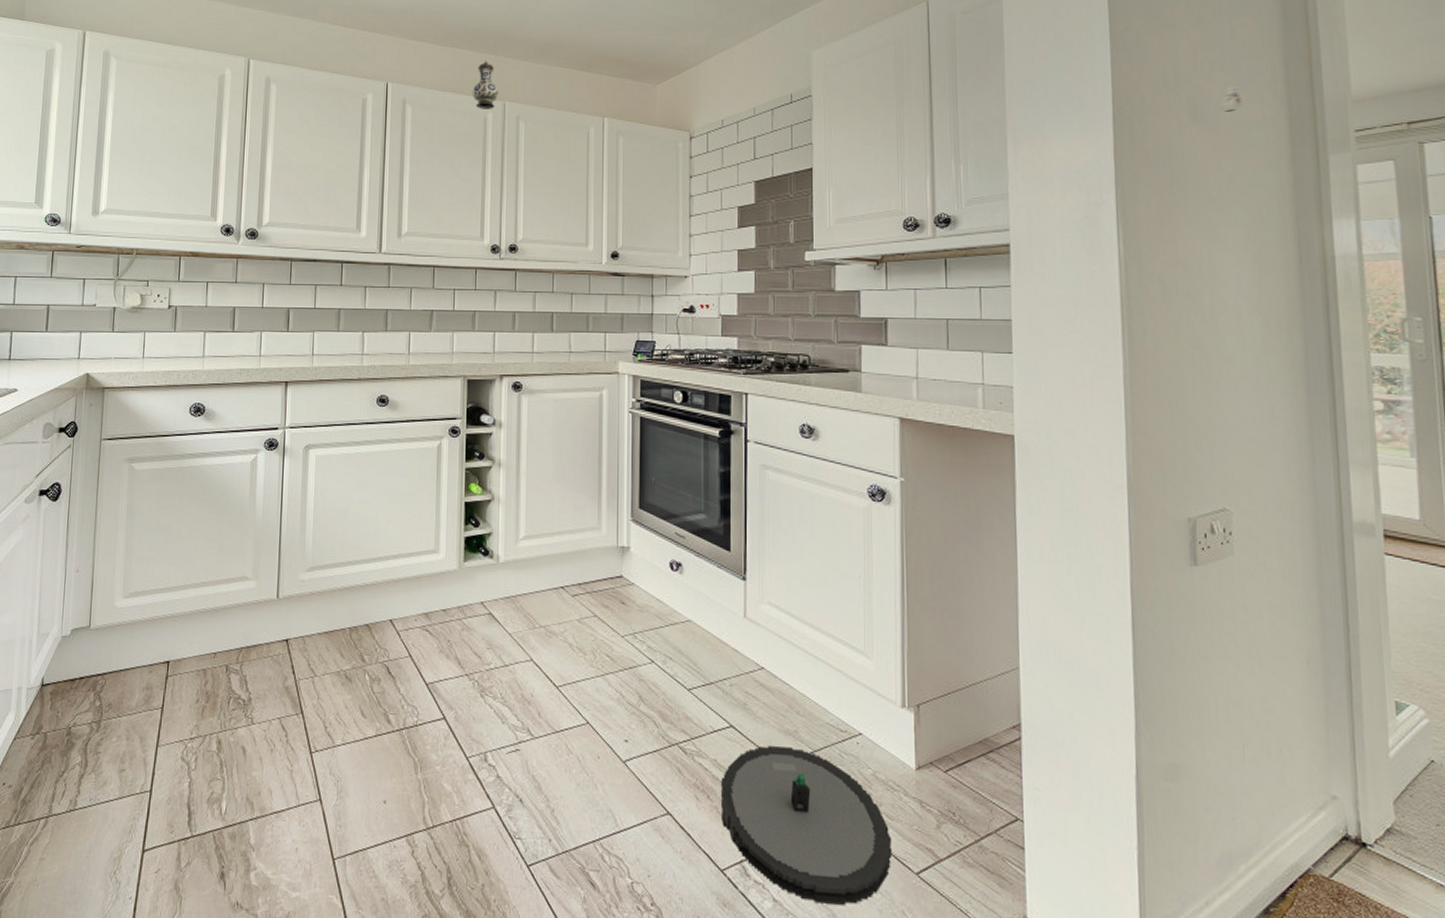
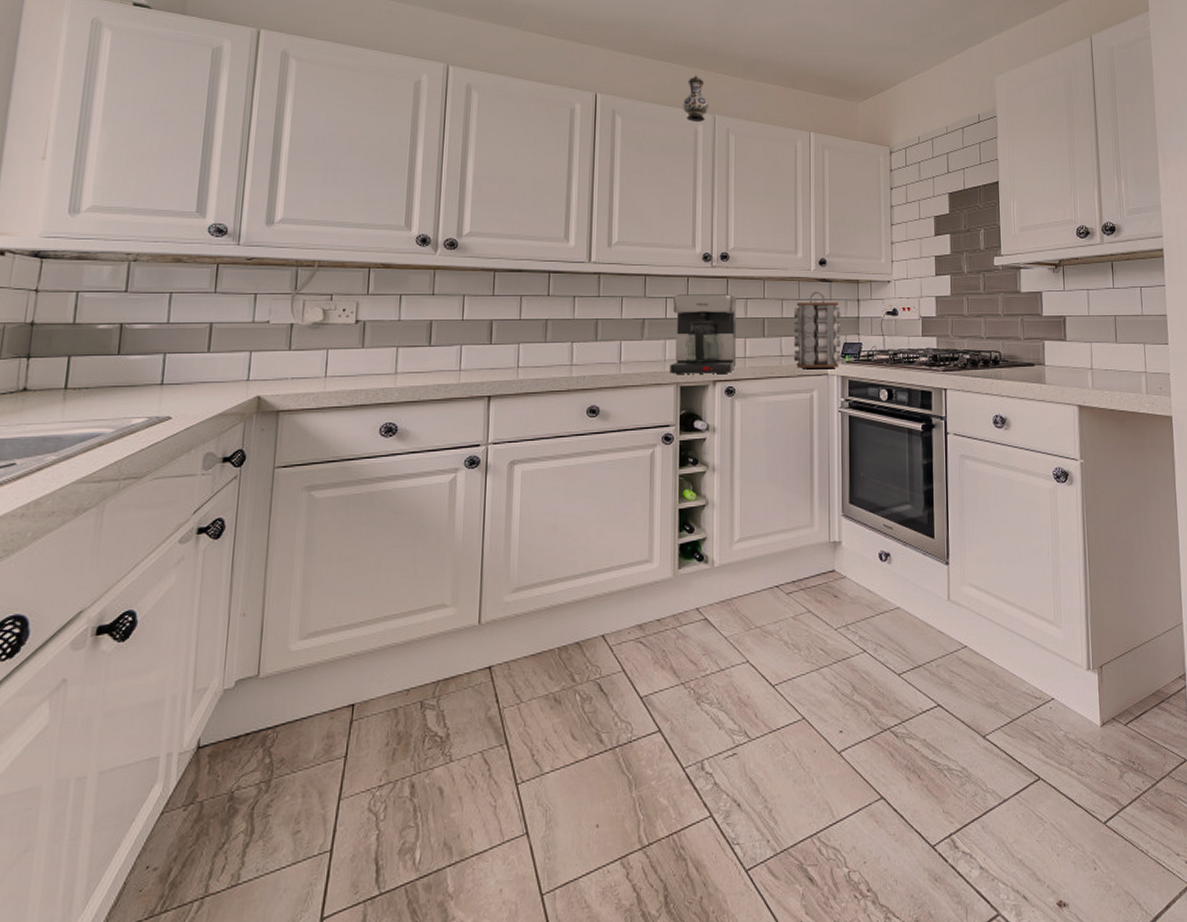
coffee maker: none [457,286,524,369] -> present [670,294,737,375]
spice rack: none [583,286,634,368] -> present [793,291,842,370]
robot vacuum: present [721,746,893,905] -> none [931,719,1083,864]

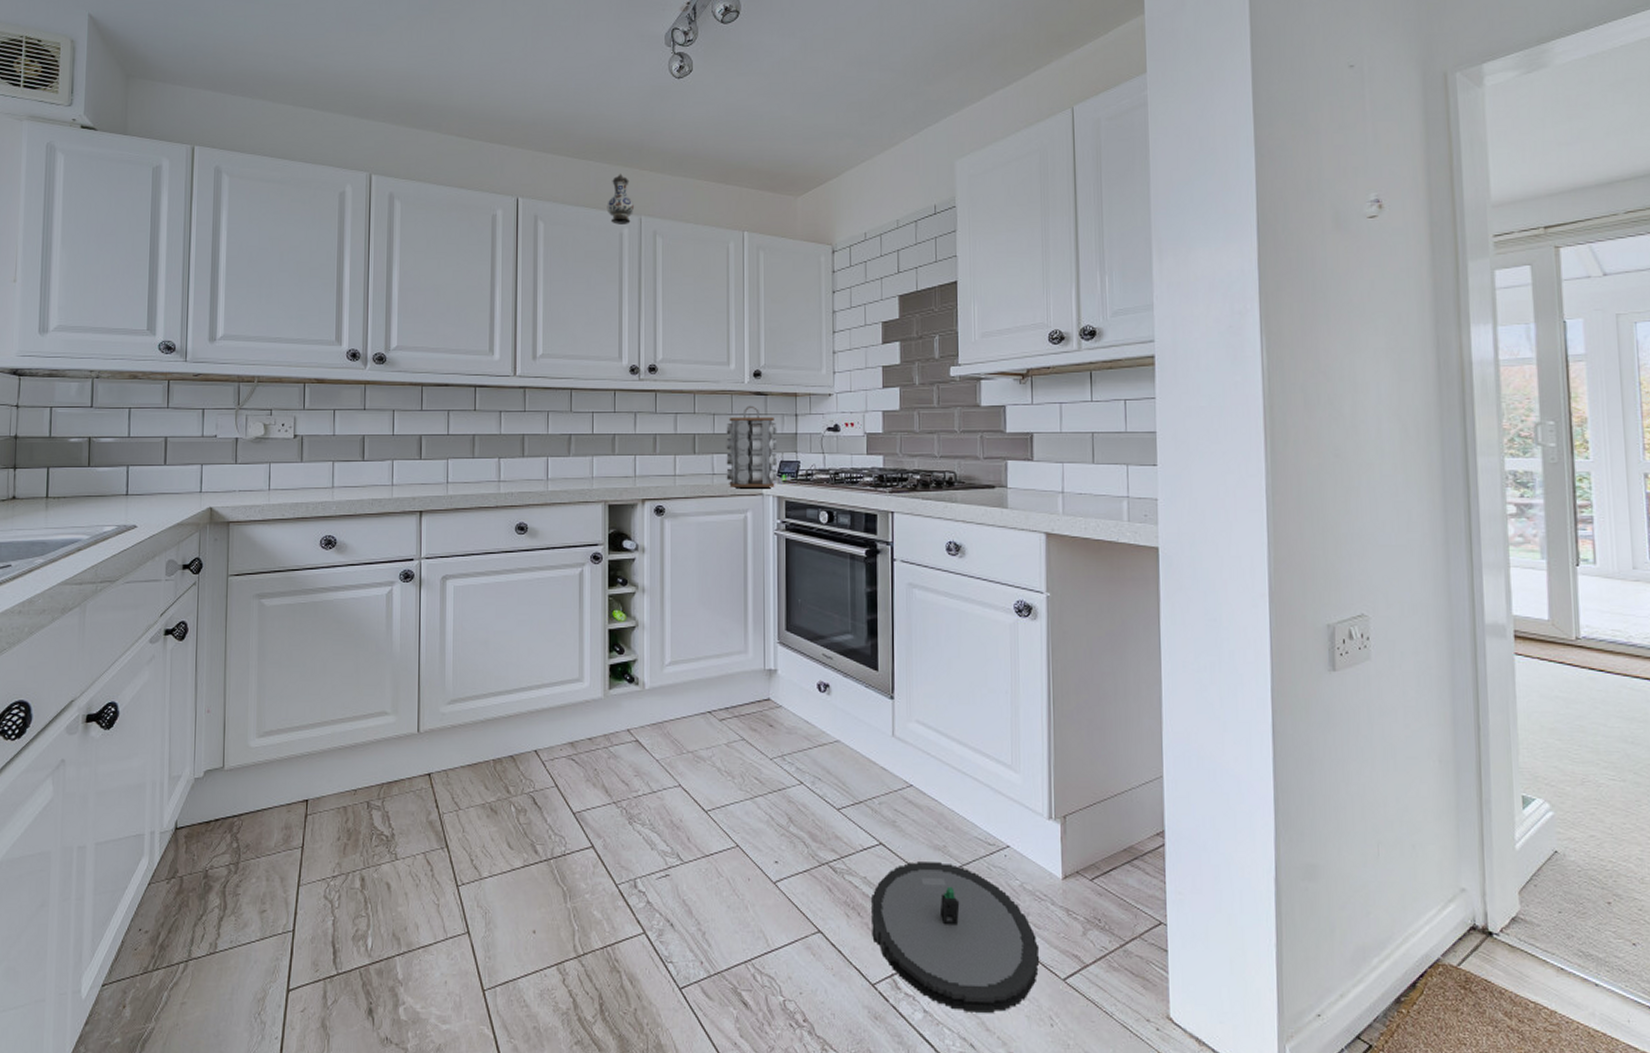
coffee maker: present [670,294,737,375] -> none [597,409,666,493]
robot vacuum: none [931,719,1083,864] -> present [871,862,1040,1013]

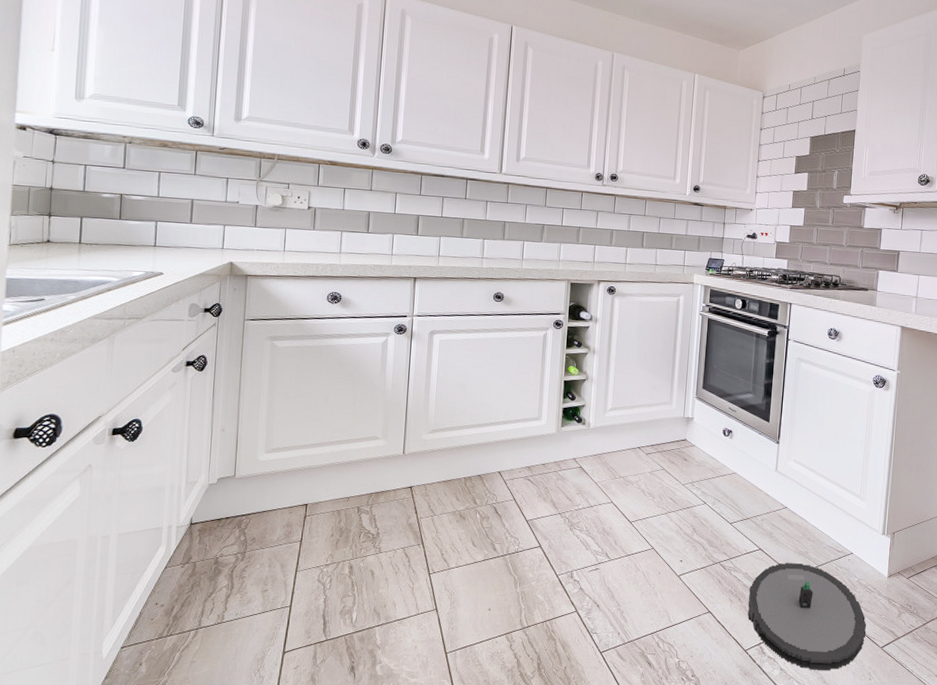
lidded jug: present [606,174,635,224] -> none [585,15,609,58]
spice rack: present [726,405,778,489] -> none [666,213,709,279]

